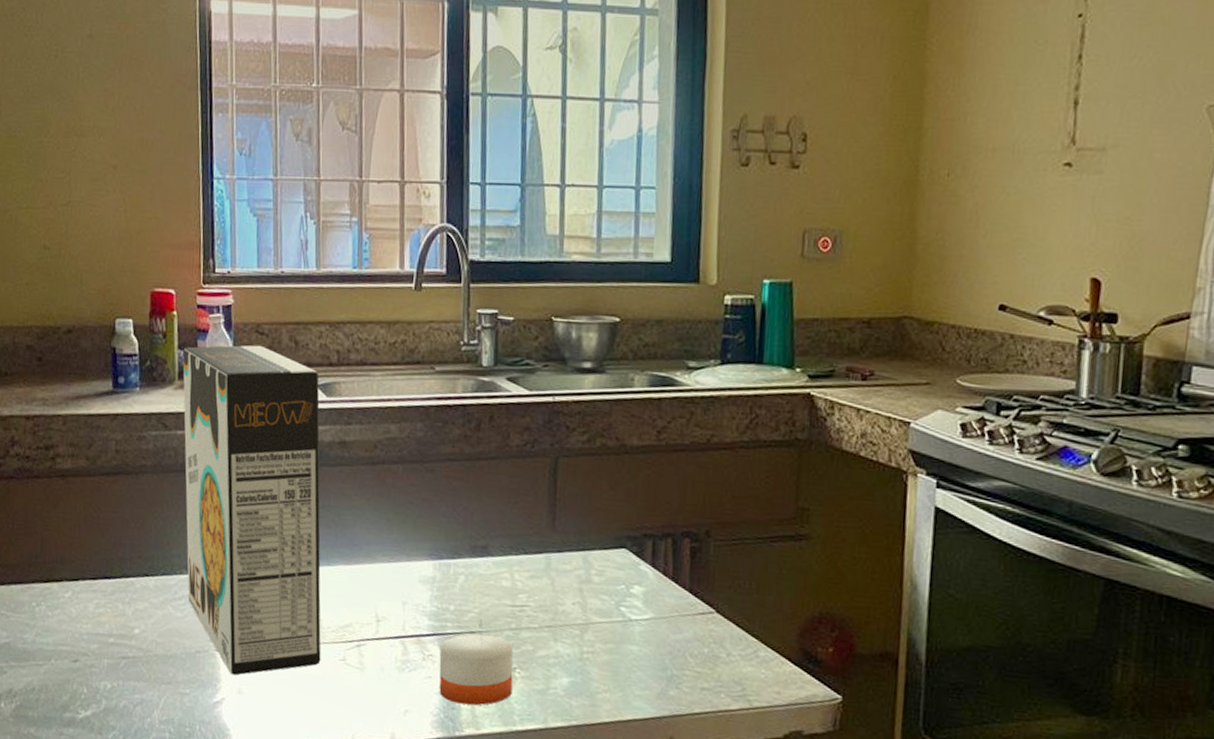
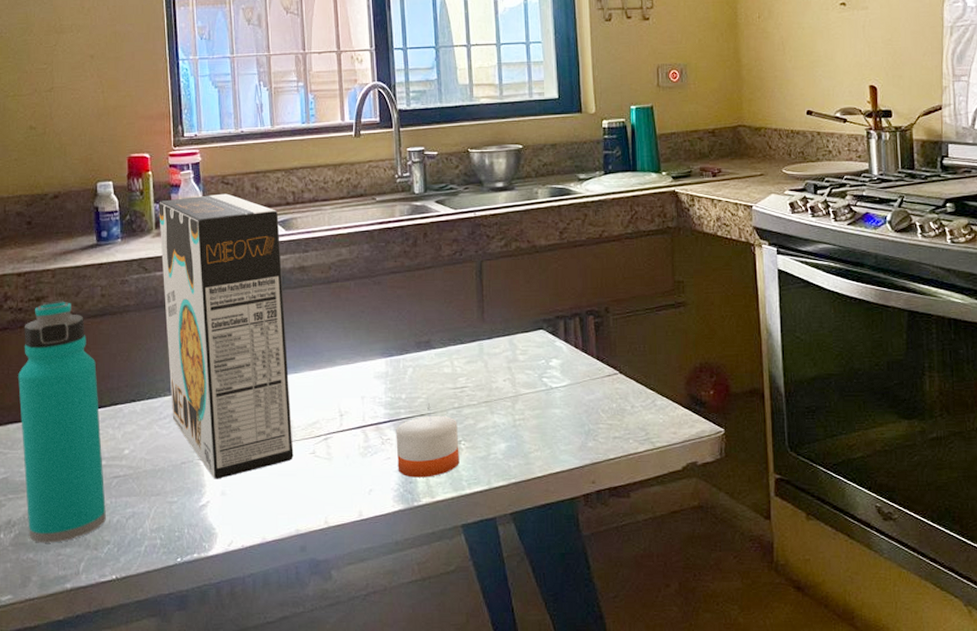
water bottle: none [23,451,112,721] -> present [18,300,106,543]

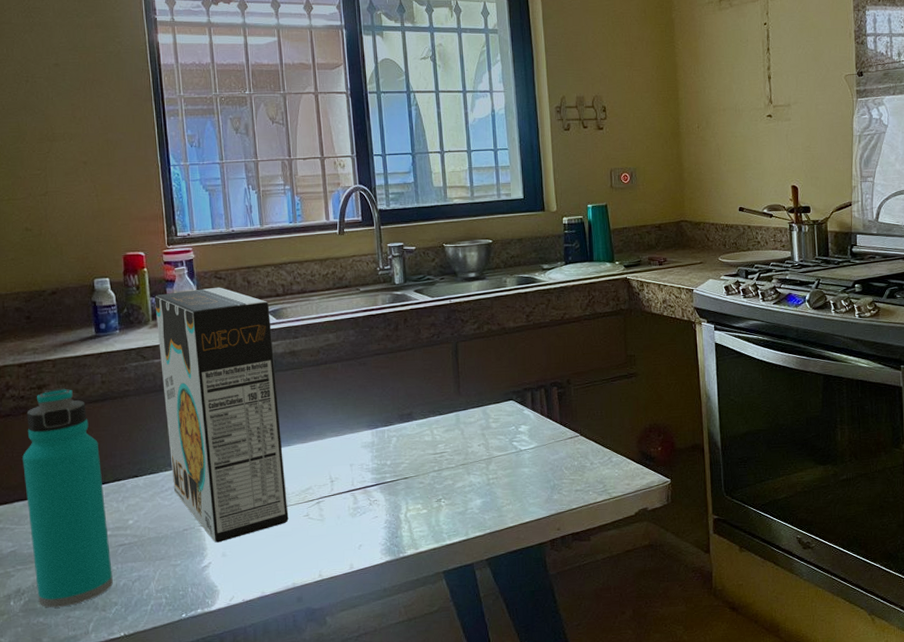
candle: present [396,409,459,478] -> none [382,473,440,533]

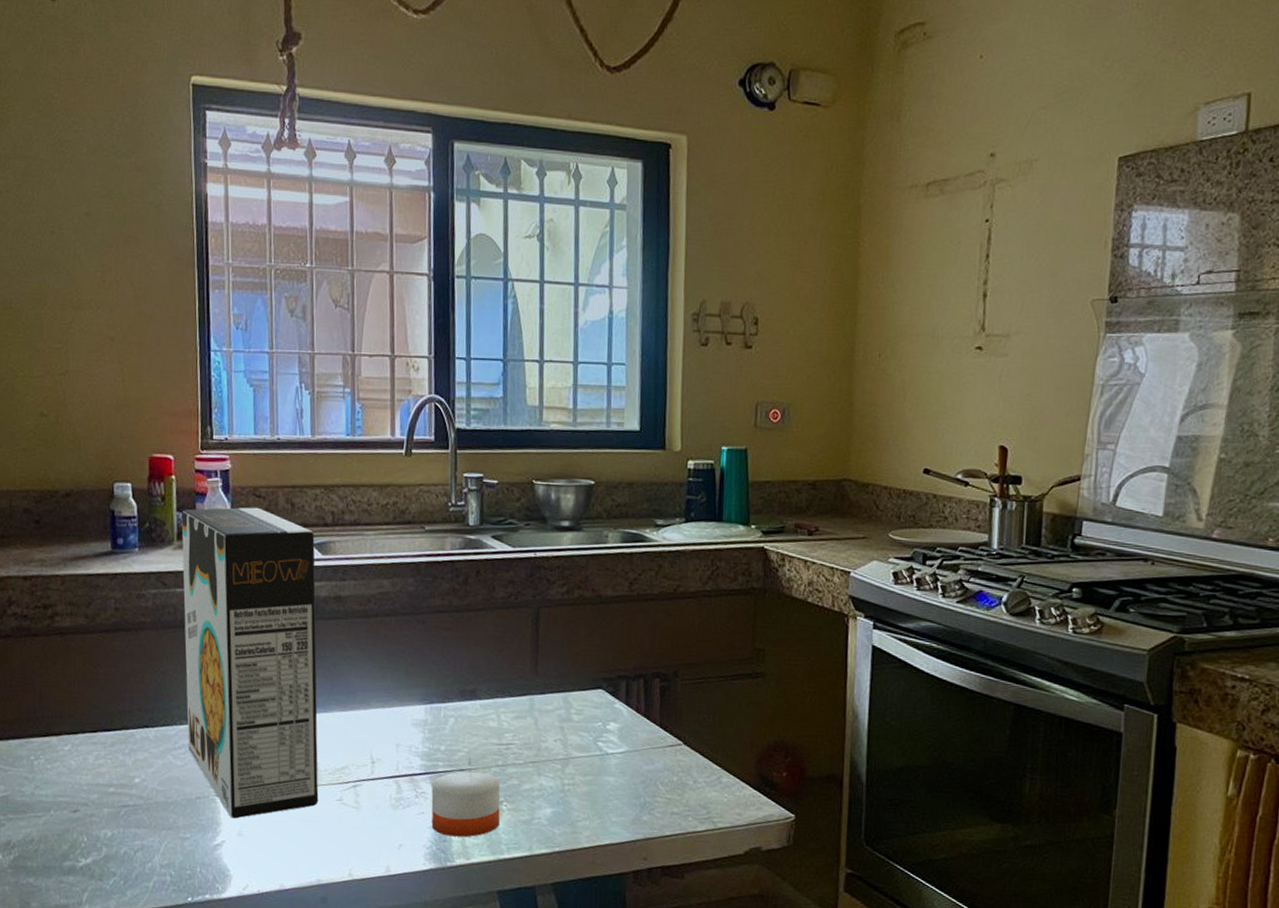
water bottle: present [22,387,113,608] -> none [21,609,113,870]
candle: none [382,473,440,533] -> present [431,764,500,837]

